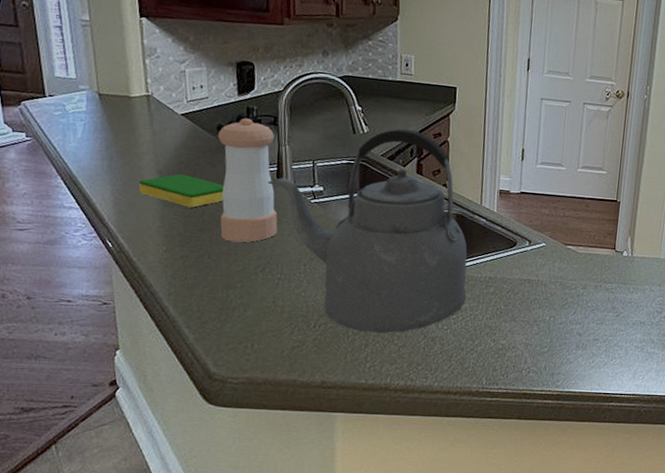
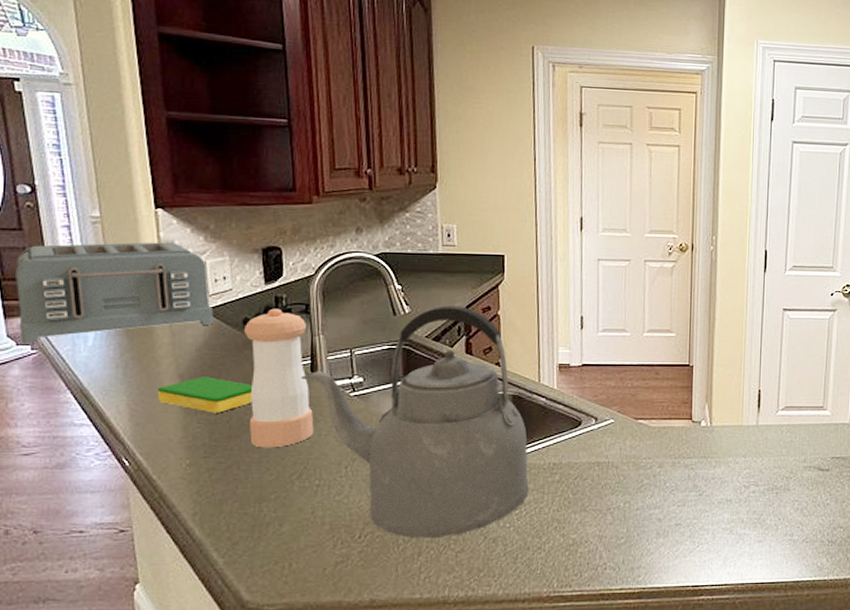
toaster: none [11,42,191,131] -> present [14,242,214,344]

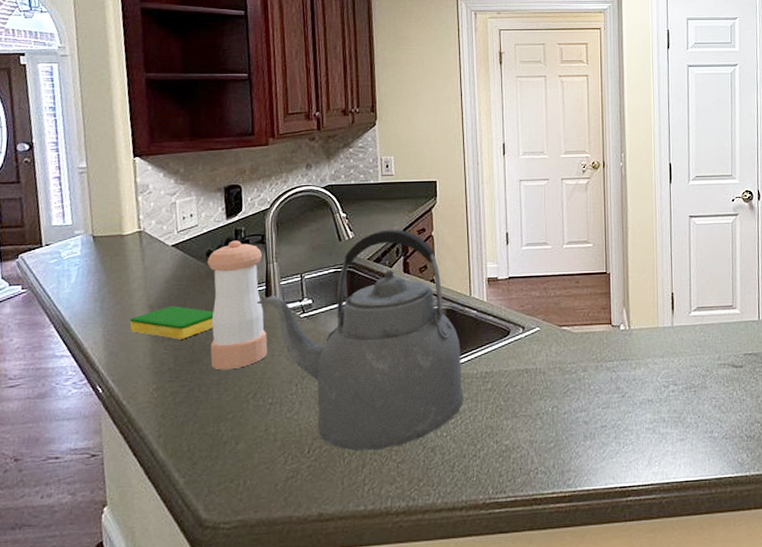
toaster: present [14,242,214,344] -> none [11,186,181,285]

